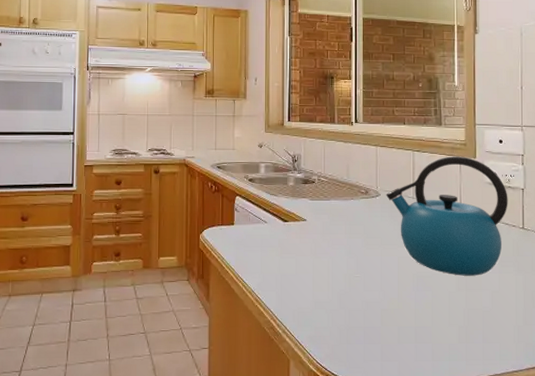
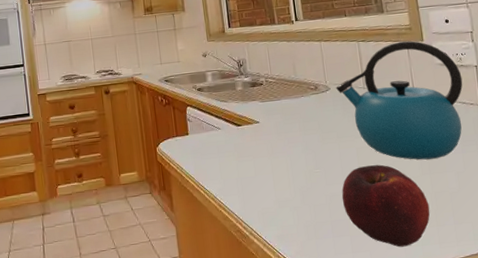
fruit: none [378,276,461,360] -> present [342,164,430,247]

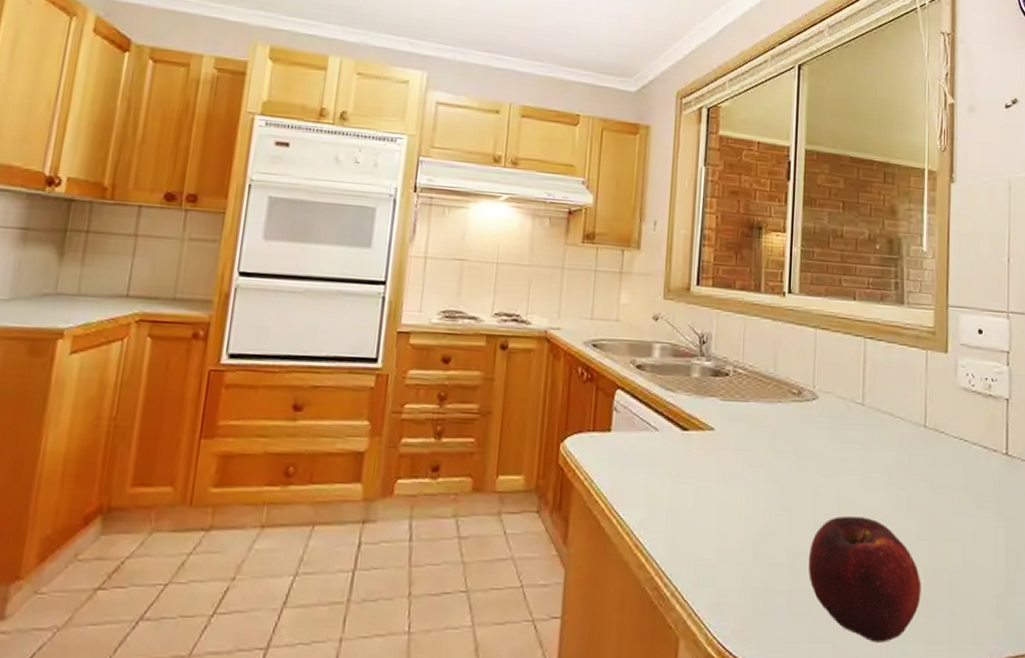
kettle: present [336,40,463,160] -> none [826,348,988,520]

